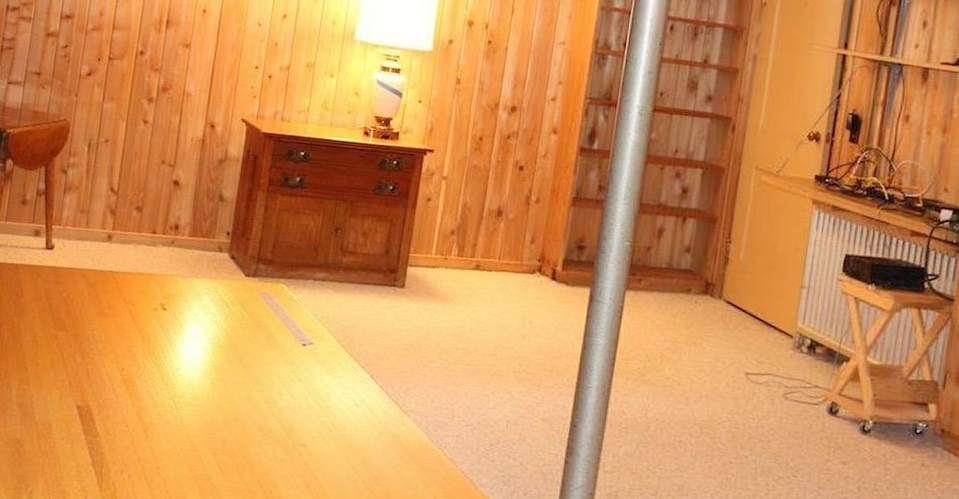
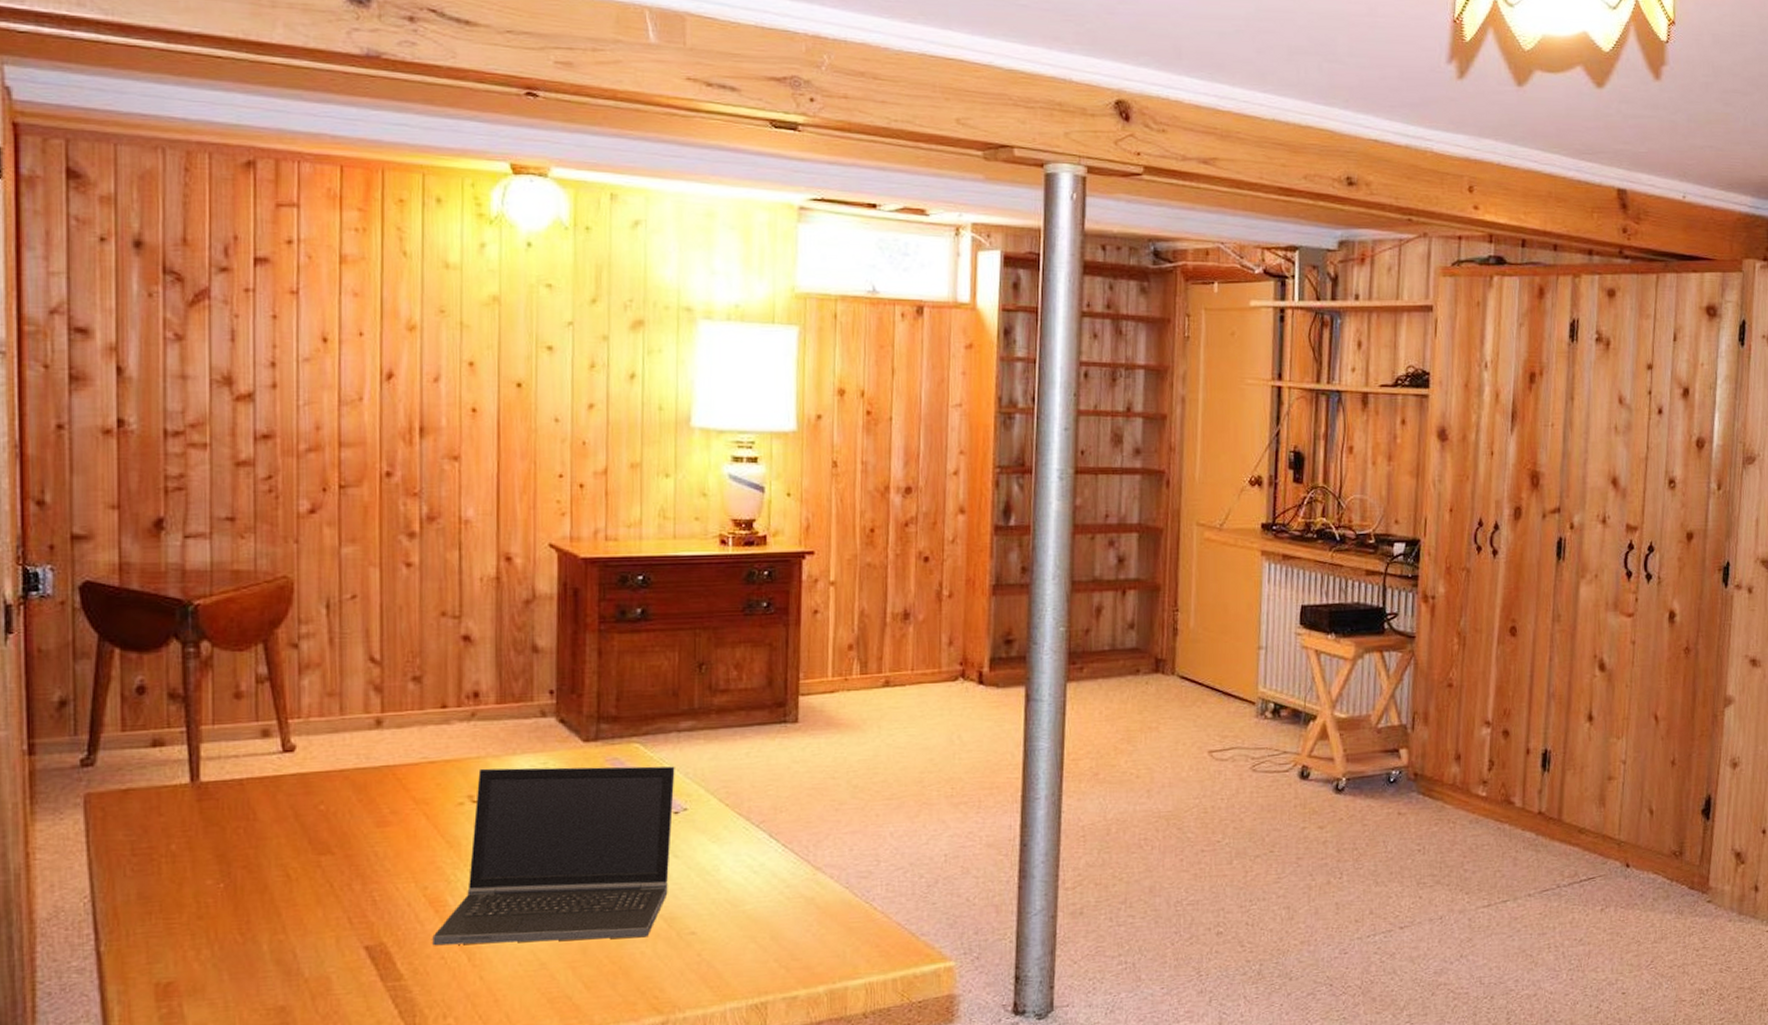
laptop computer: none [121,284,308,441] -> present [432,766,675,946]

